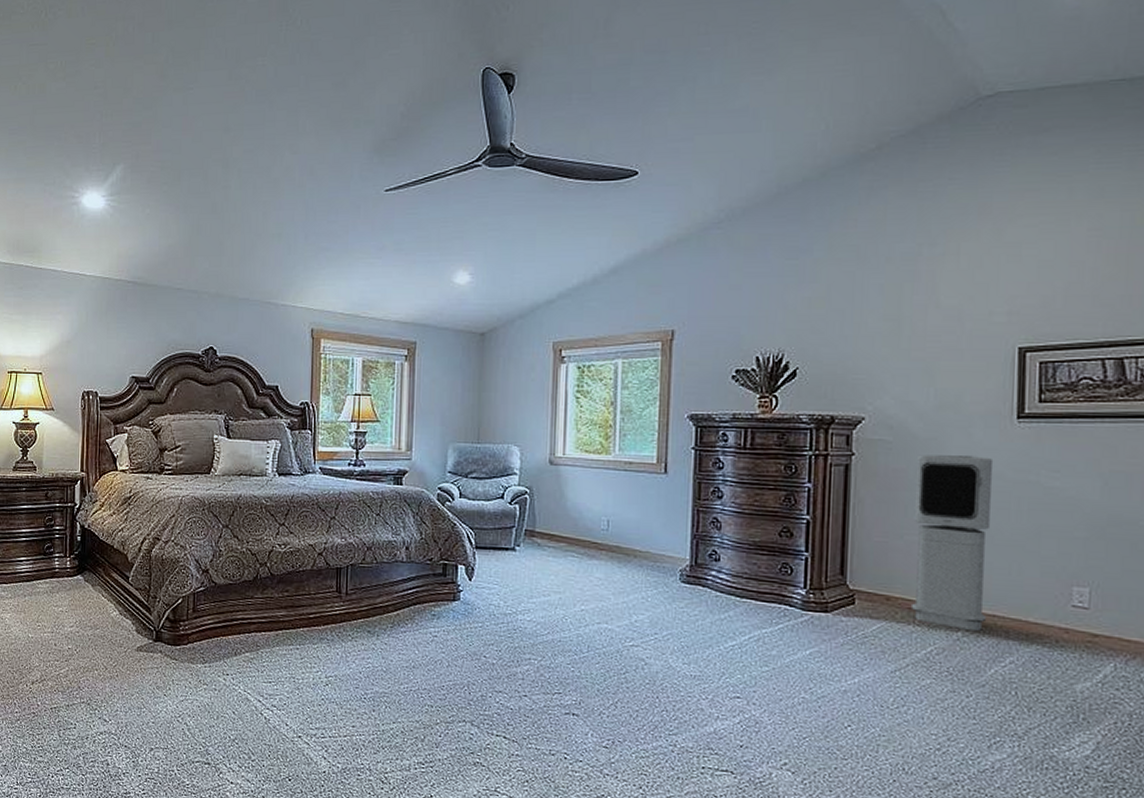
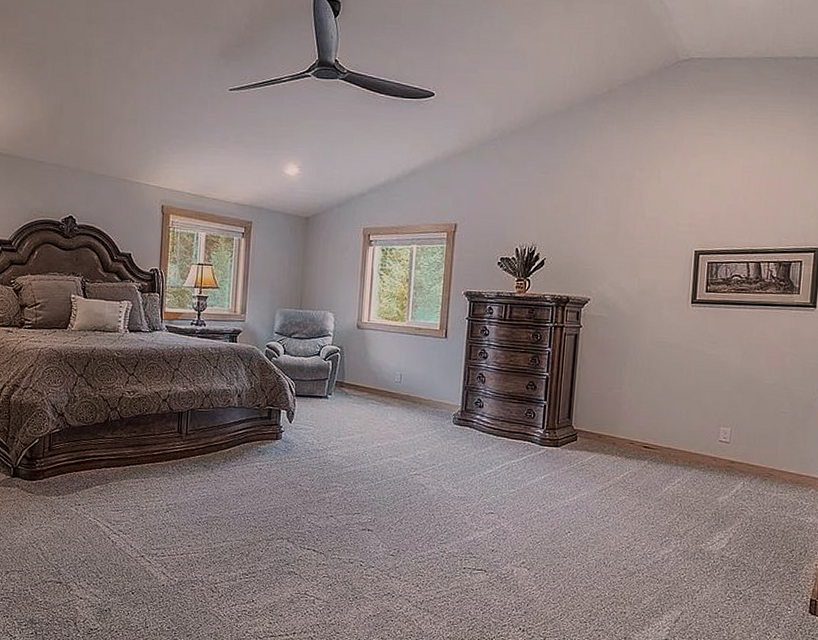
air purifier: present [910,454,994,632] -> none [614,328,675,460]

